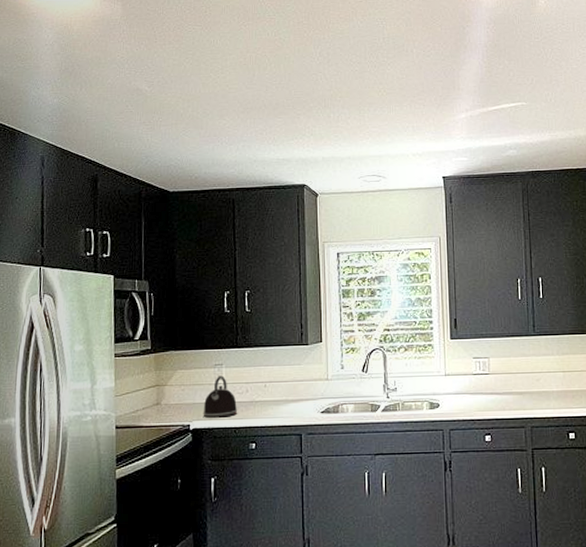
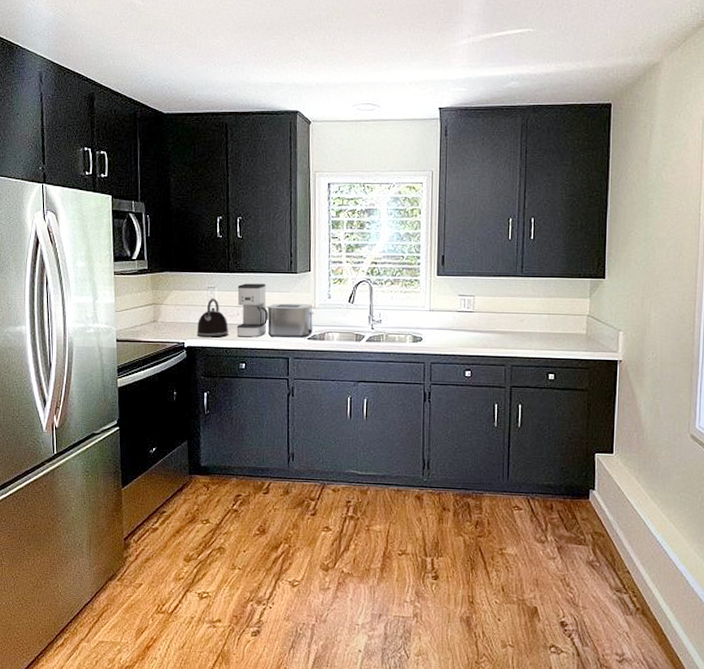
coffee maker: none [246,357,280,415] -> present [236,283,269,338]
toaster: none [278,376,327,413] -> present [267,303,314,338]

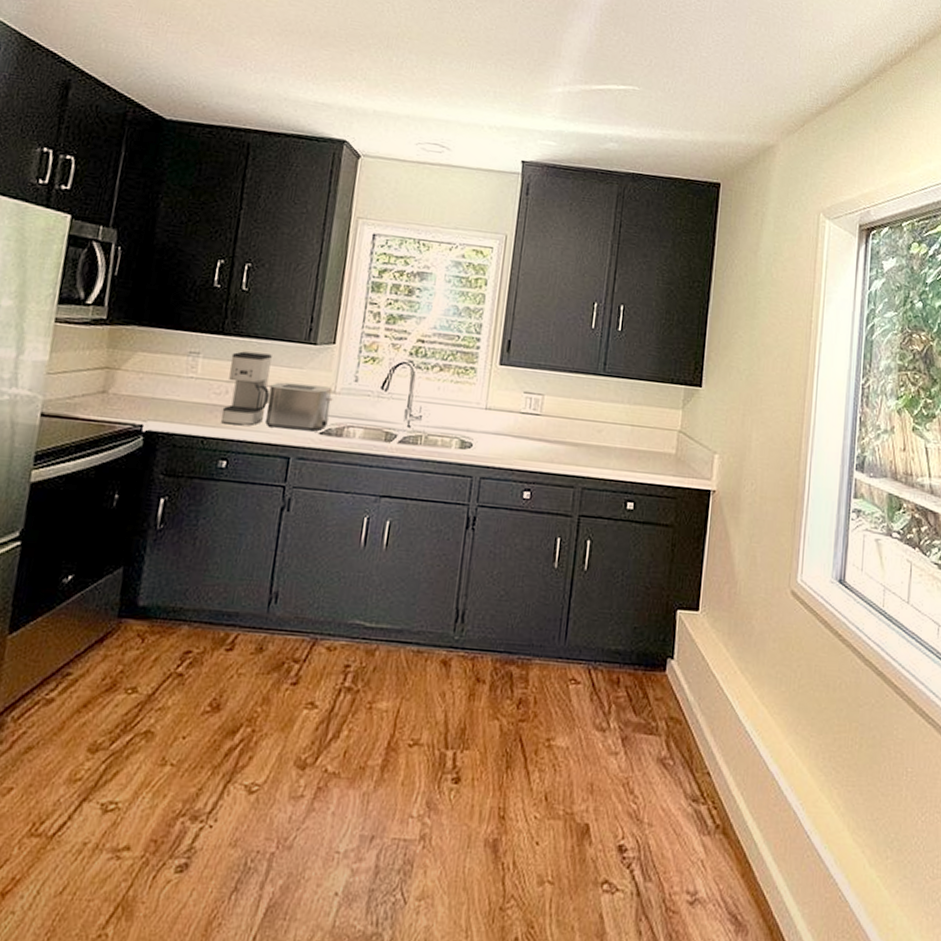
kettle: present [196,298,229,339] -> none [162,367,211,423]

